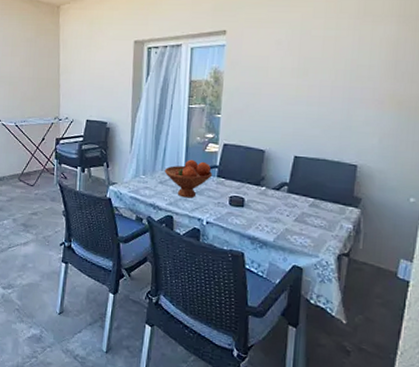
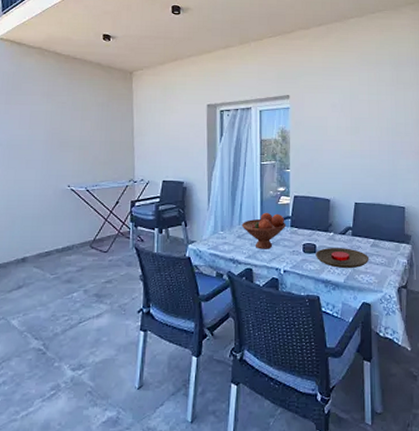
plate: none [243,202,306,228] -> present [316,247,370,269]

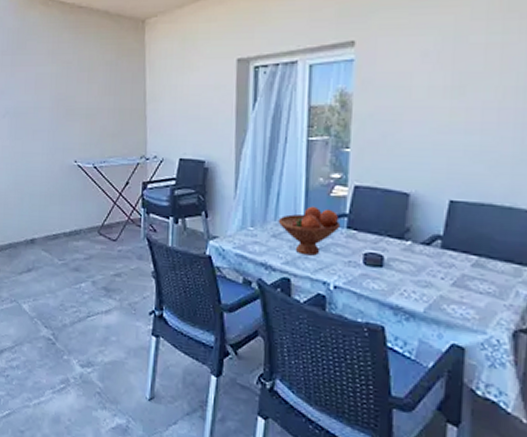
plate: present [316,247,370,269] -> none [382,261,468,295]

